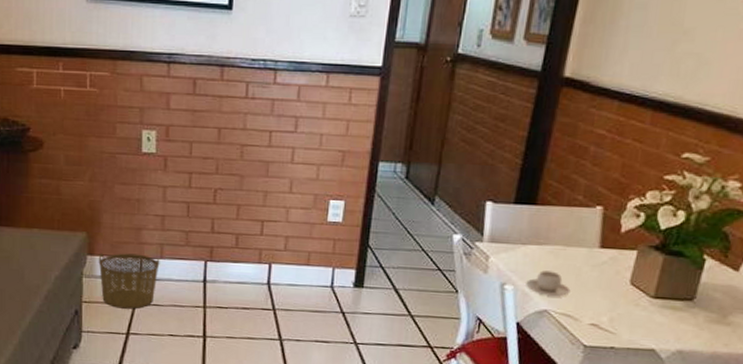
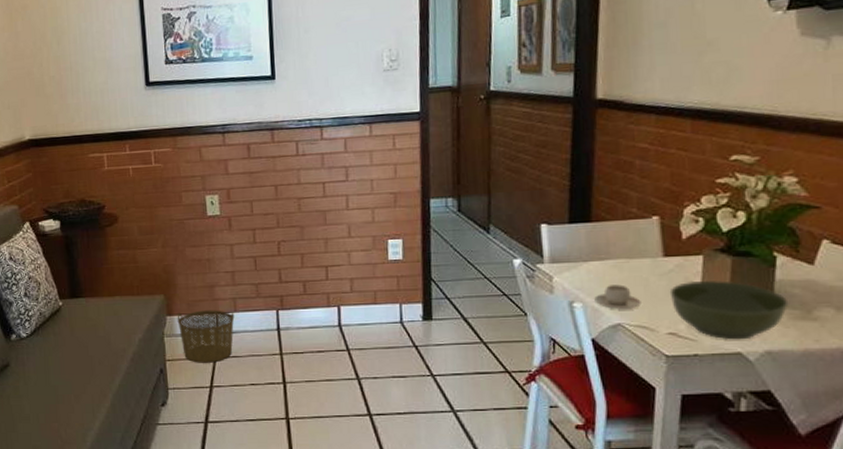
bowl: none [599,274,708,337] -> present [669,280,789,340]

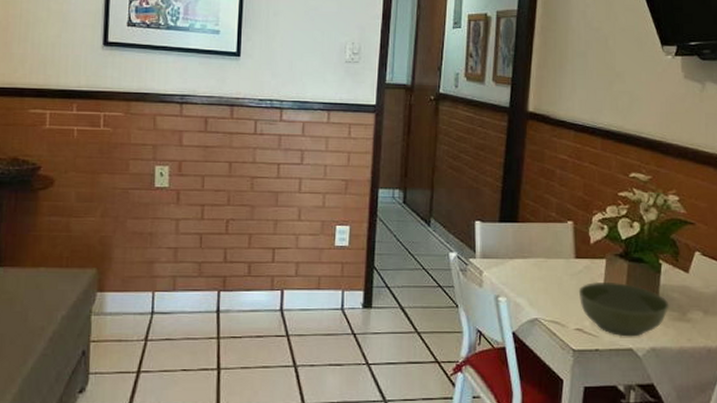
basket: present [177,310,235,363] -> none [108,287,173,345]
teacup: present [594,284,641,309] -> none [517,282,555,304]

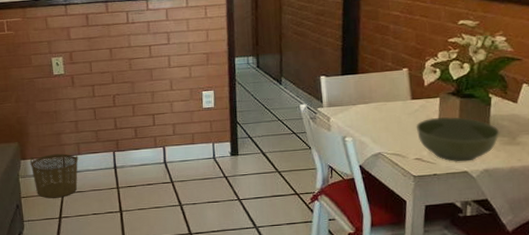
basket: none [108,287,173,345] -> present [30,153,79,199]

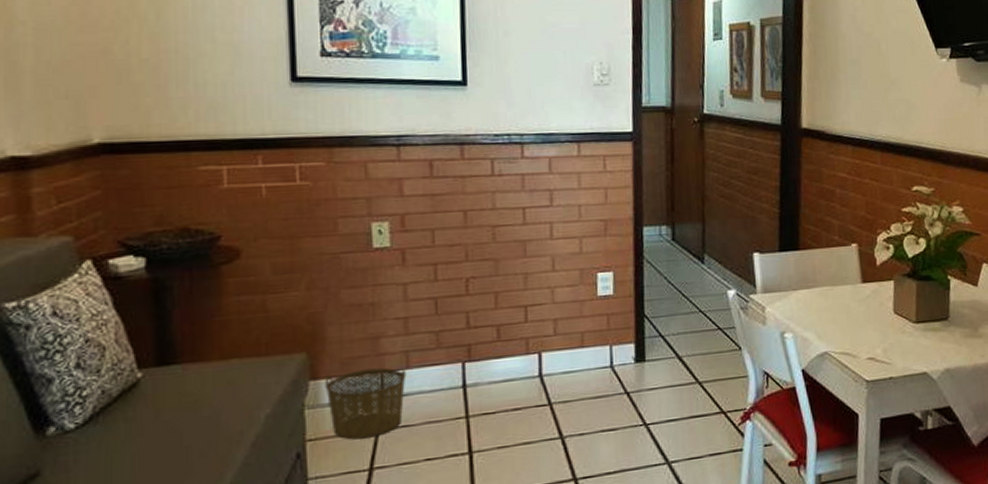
bowl: present [416,116,500,162] -> none [867,304,961,361]

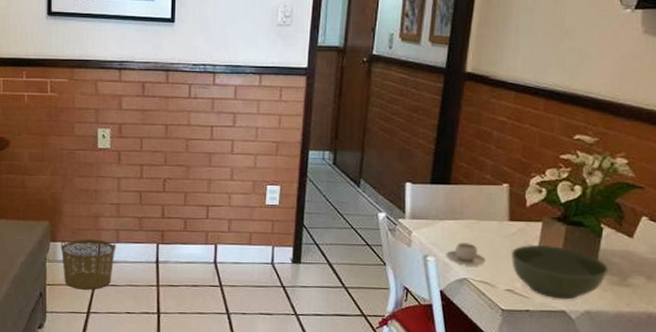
teacup: none [803,312,845,337] -> present [446,243,486,265]
bowl: none [867,304,961,361] -> present [511,244,609,300]

